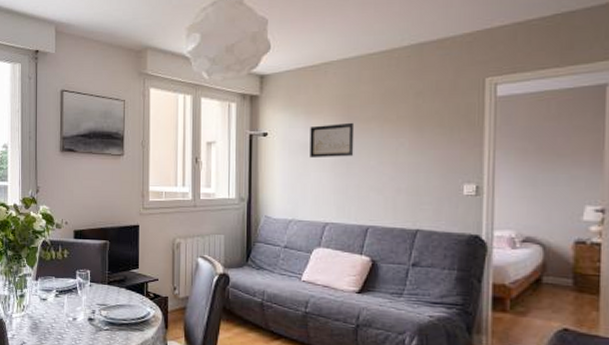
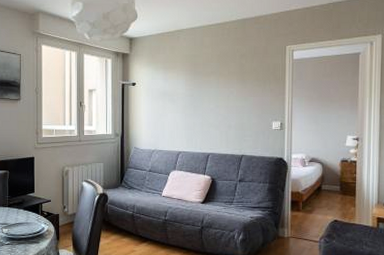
wall art: present [310,122,355,159] -> none [167,76,199,103]

